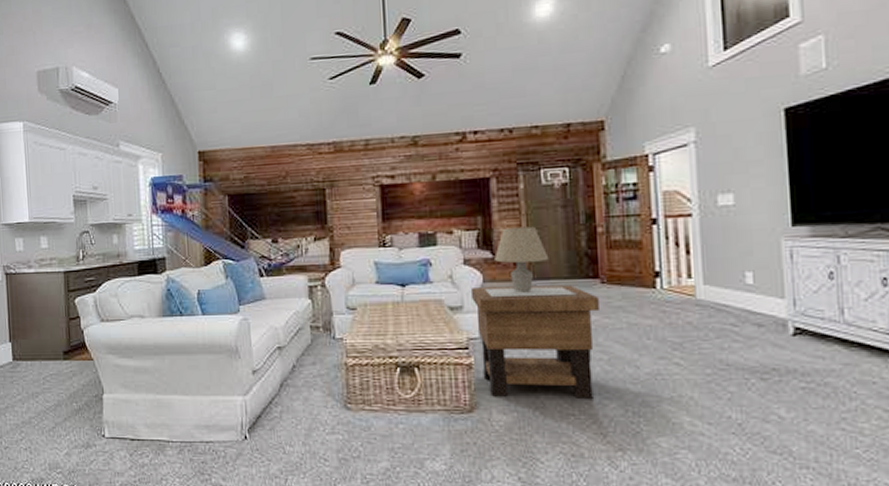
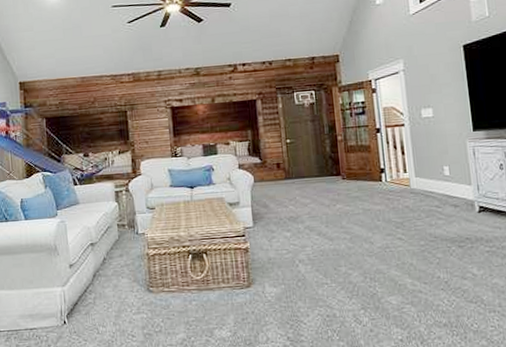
side table: present [470,285,601,400] -> none [244,181,343,274]
table lamp: present [495,226,549,293] -> none [262,137,303,189]

